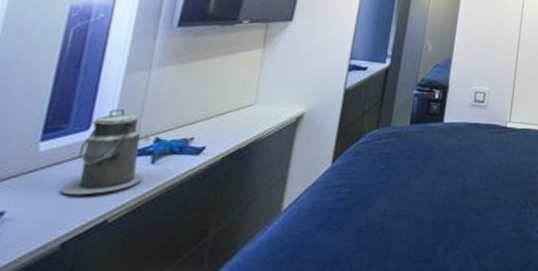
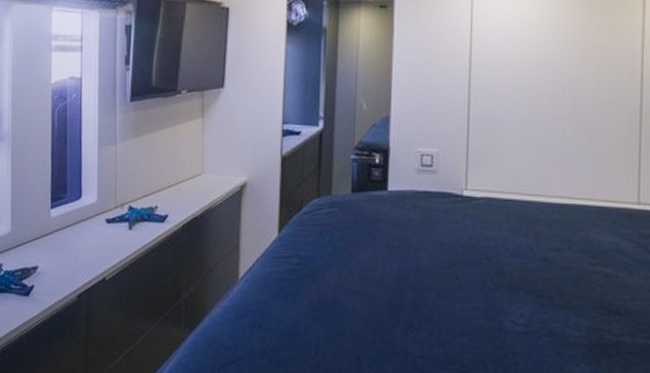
canister: present [59,108,143,196] -> none [70,179,125,256]

